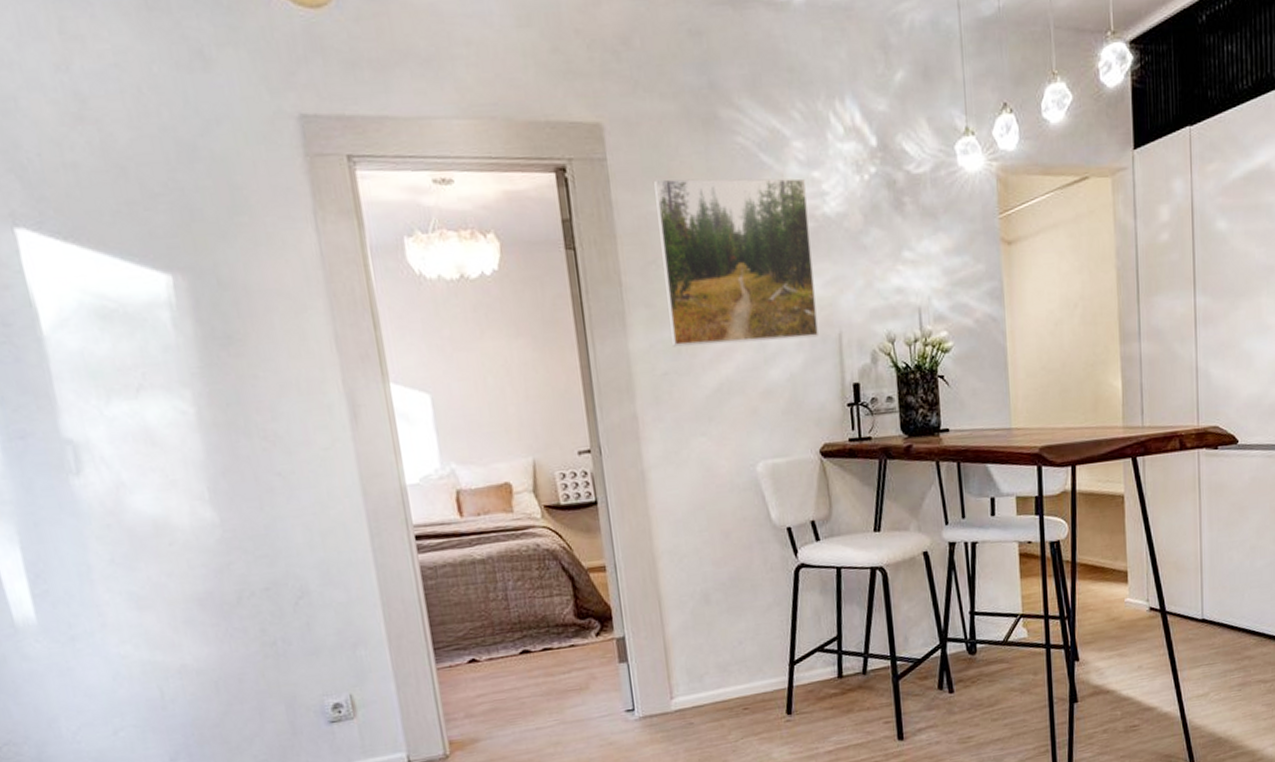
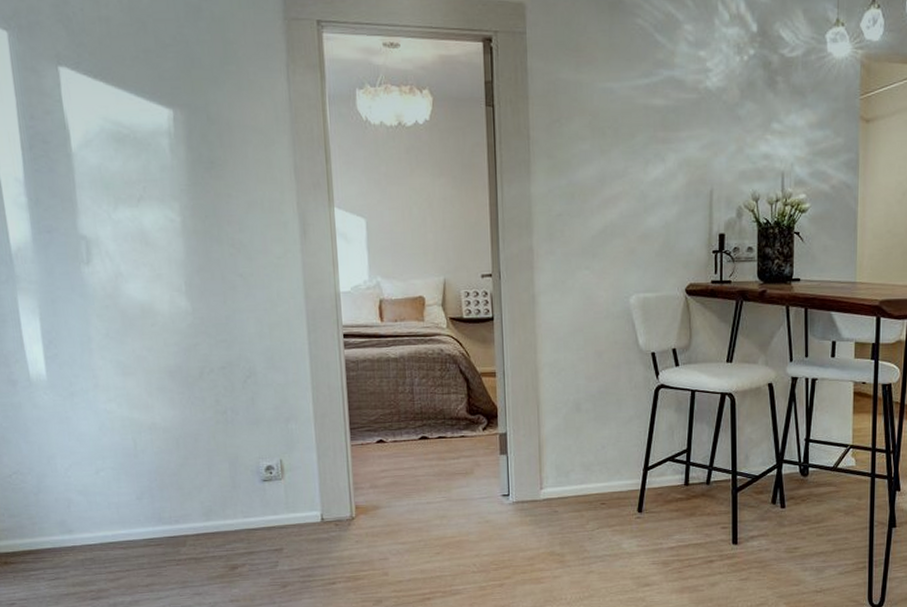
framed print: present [653,178,820,347] -> none [563,51,694,193]

